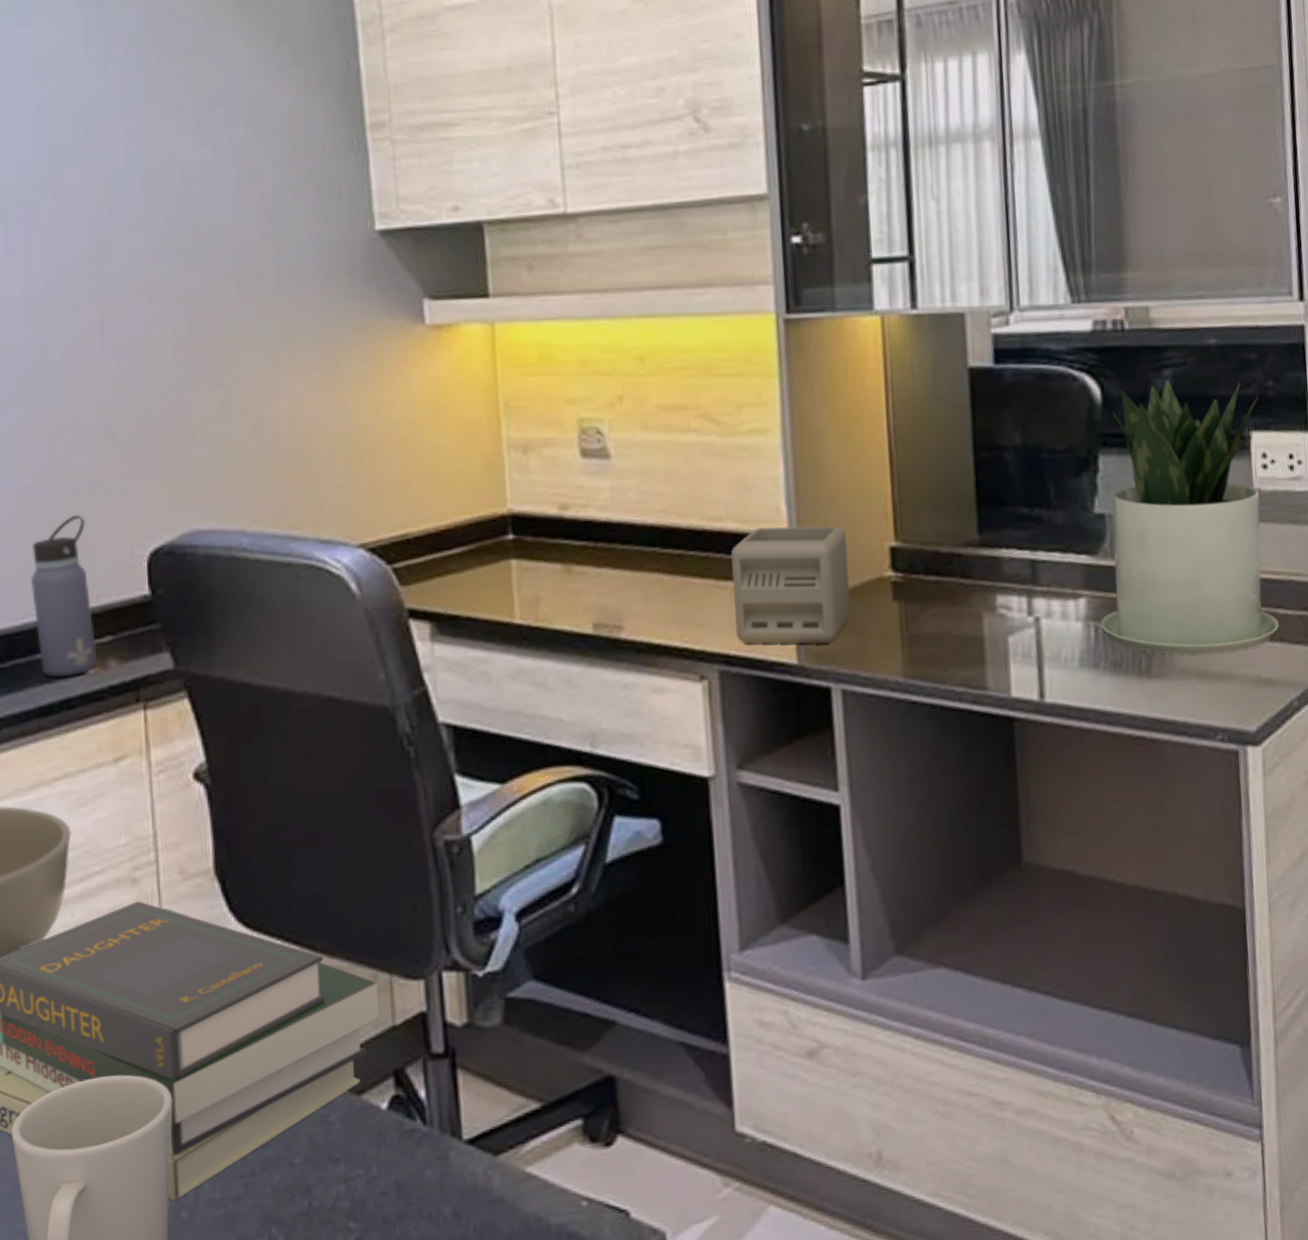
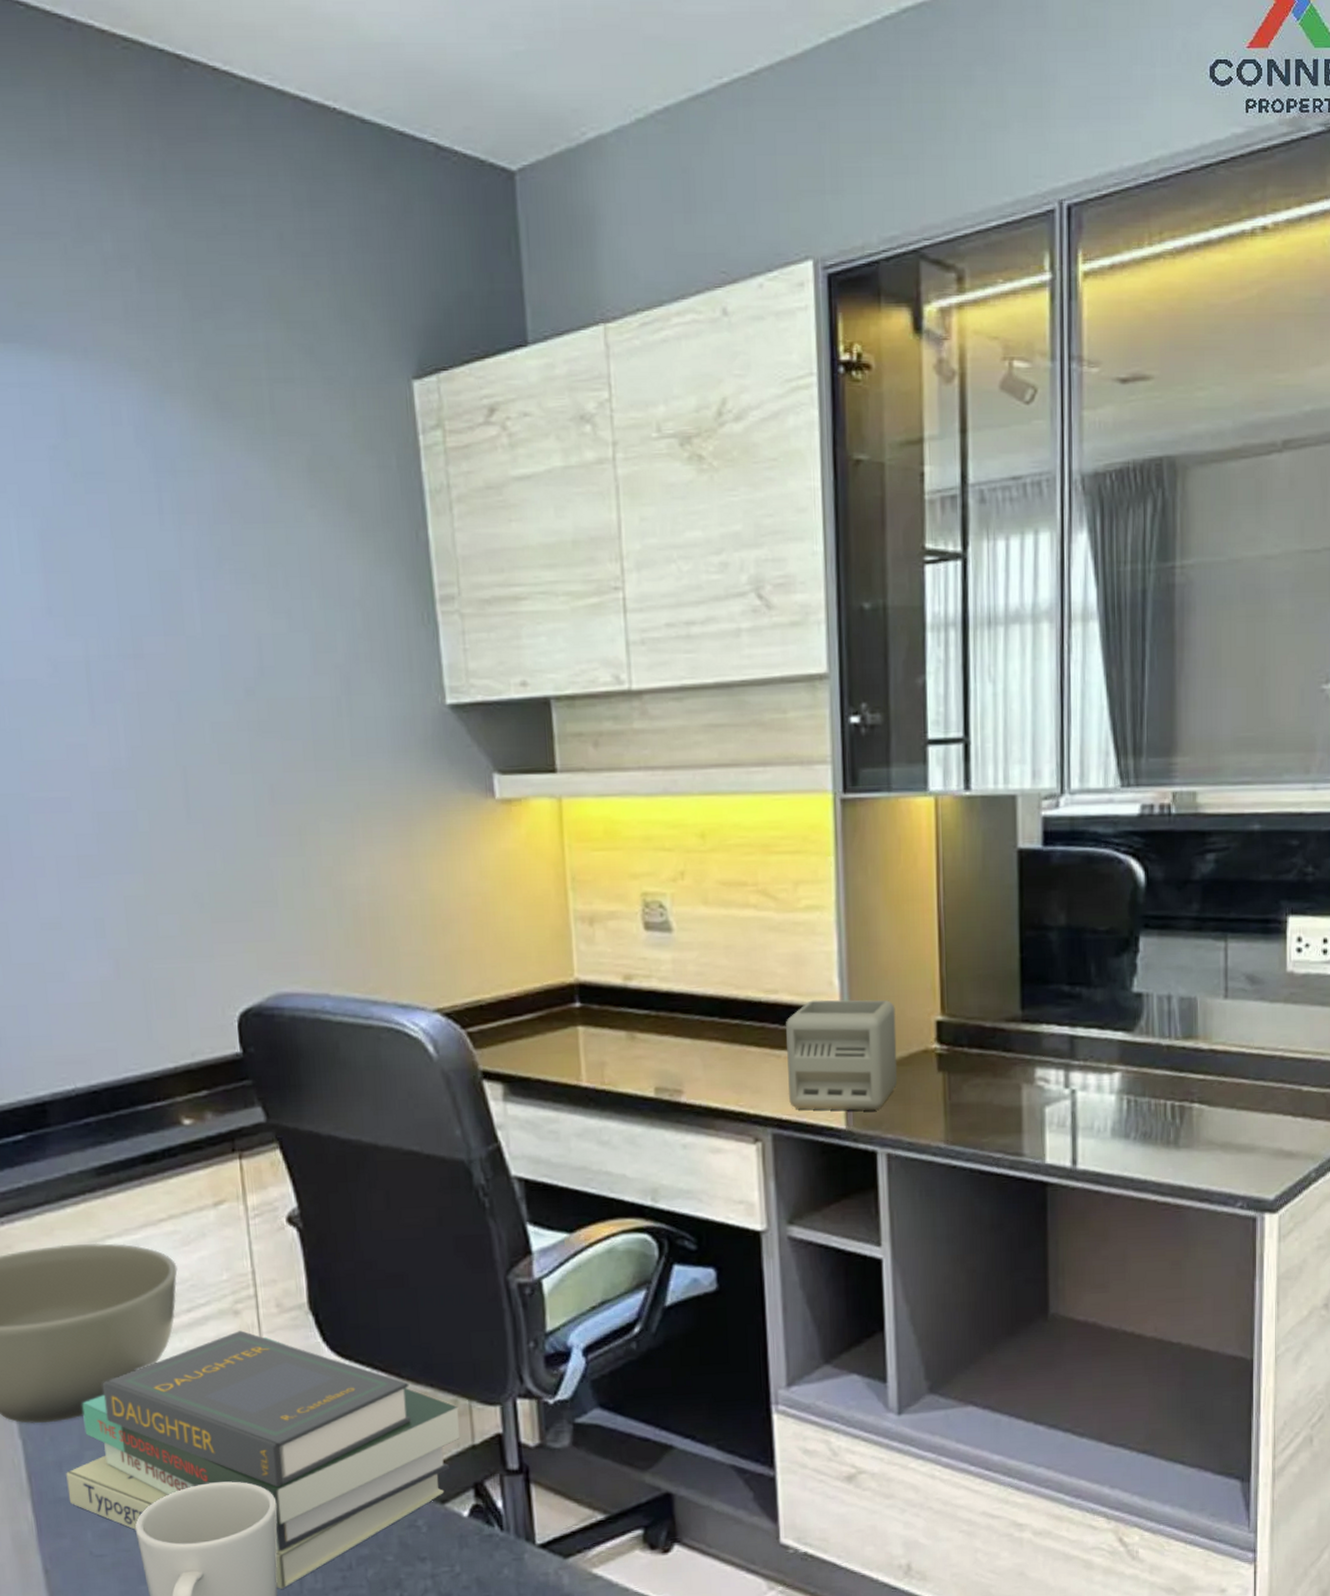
water bottle: present [31,514,98,677] -> none [130,976,196,1127]
planter: present [1100,379,1280,655] -> none [1132,864,1304,1128]

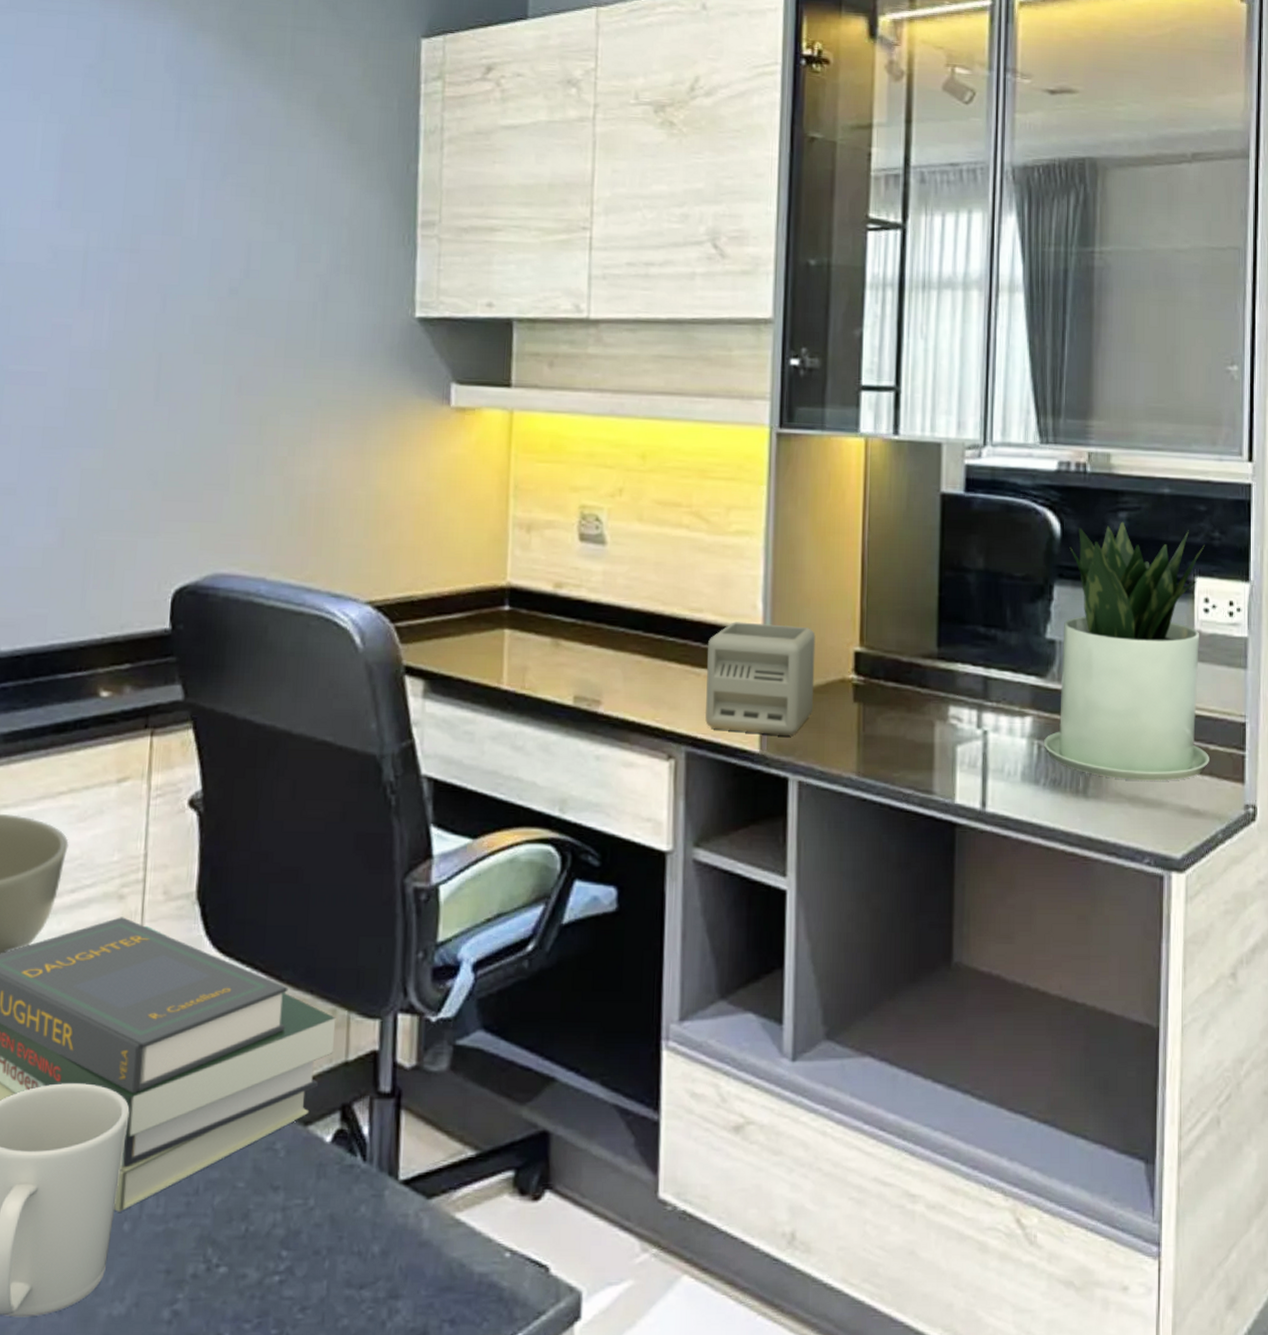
planter: none [1132,864,1304,1128] -> present [1043,521,1211,781]

